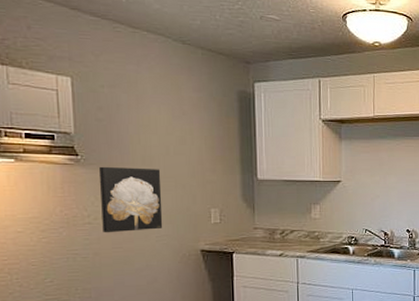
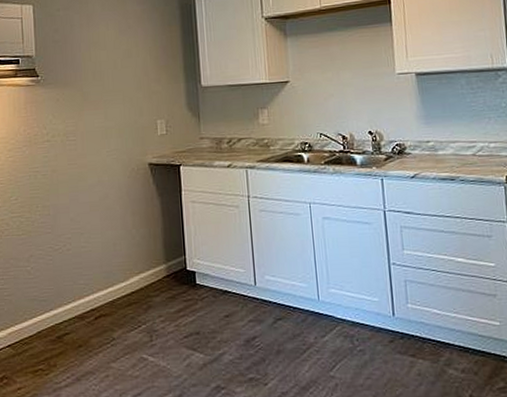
wall art: present [98,166,163,233] -> none [55,83,113,150]

